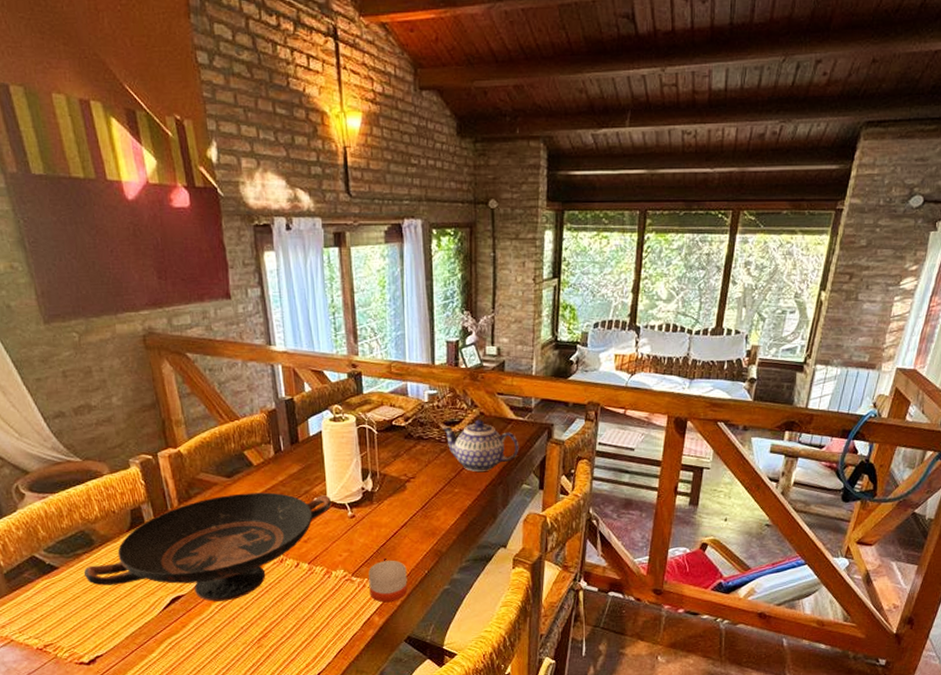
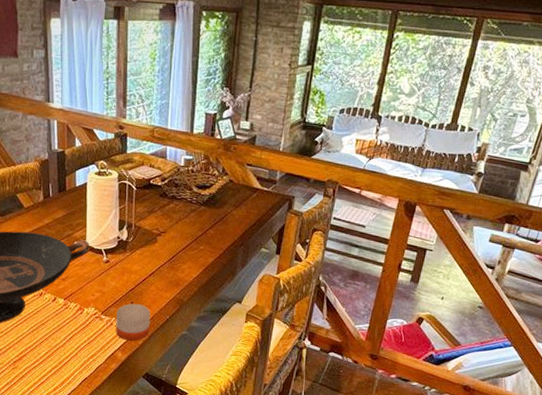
teapot: present [442,419,519,472] -> none [194,186,262,233]

